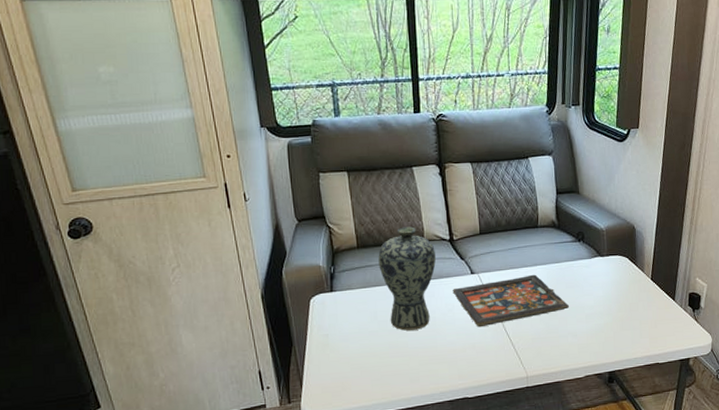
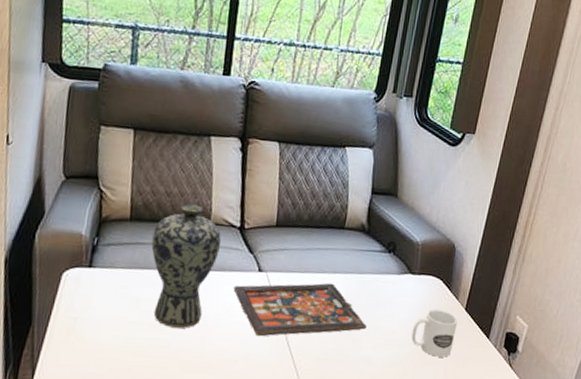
mug: none [608,283,646,322] -> present [411,309,457,357]

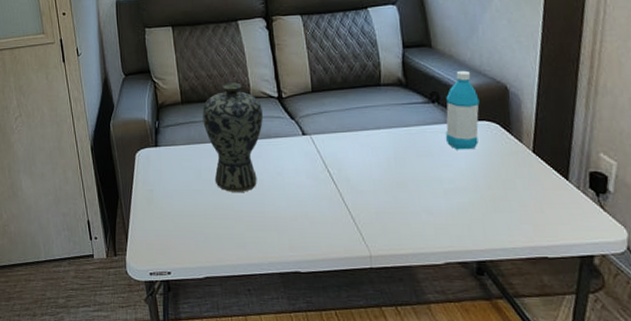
board game: present [233,283,367,337] -> none [282,139,422,195]
water bottle: none [394,224,430,303] -> present [445,70,480,150]
mug: present [411,309,457,357] -> none [473,155,526,203]

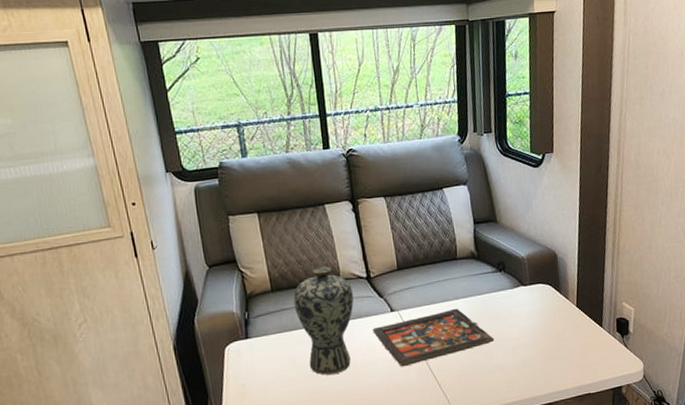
board game: none [282,139,422,195] -> present [372,308,494,367]
water bottle: present [445,70,480,150] -> none [510,241,537,311]

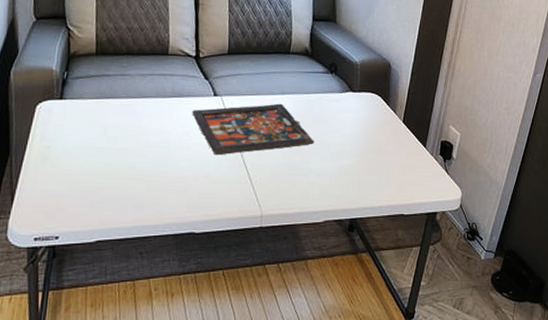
vase: present [293,266,354,375] -> none [116,37,179,151]

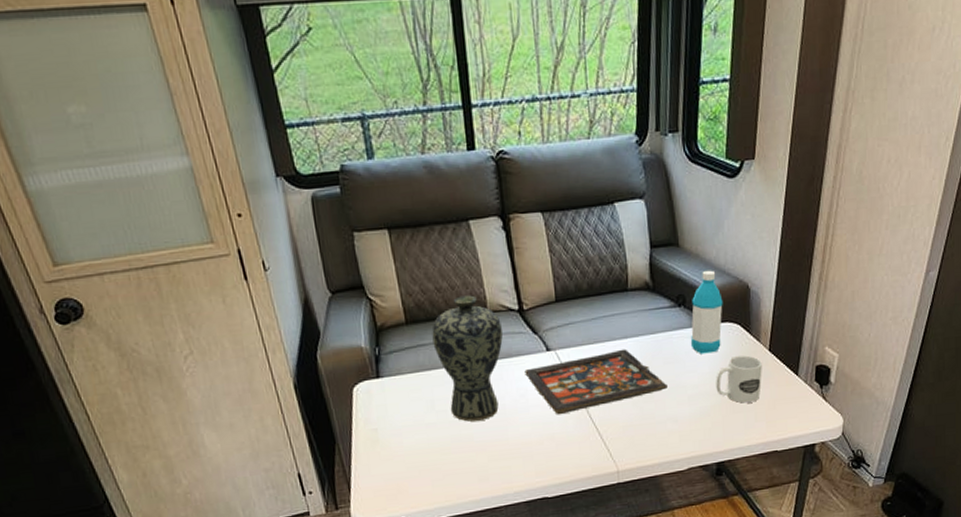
vase: none [116,37,179,151] -> present [432,295,503,422]
water bottle: none [337,46,368,118] -> present [690,270,723,354]
mug: none [356,123,396,167] -> present [716,355,762,403]

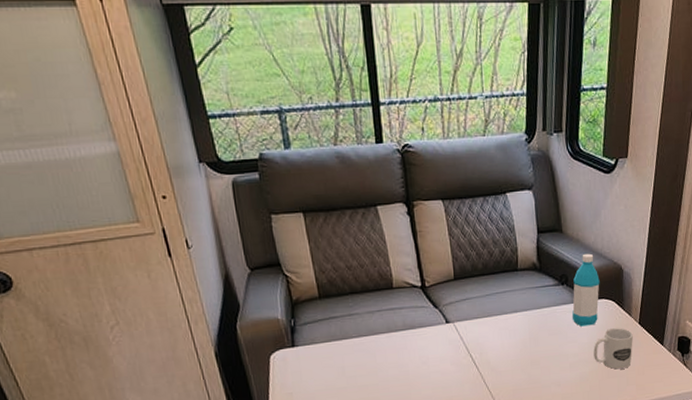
vase: present [432,295,503,422] -> none [343,273,407,386]
board game: present [524,349,668,415] -> none [426,321,552,380]

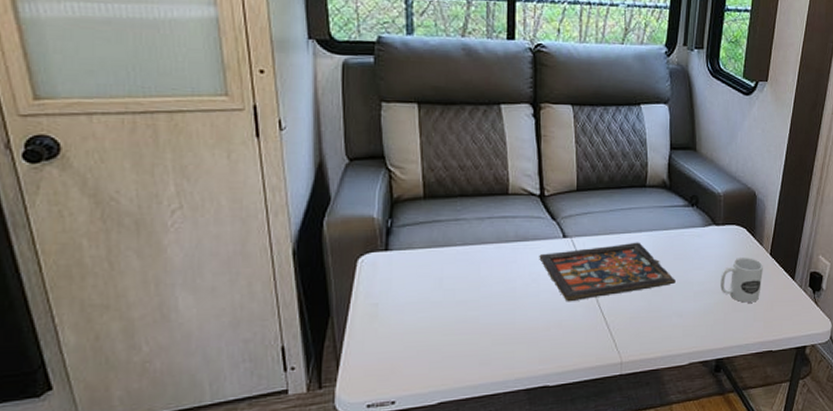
board game: none [426,321,552,380] -> present [539,242,676,302]
water bottle: present [572,253,600,327] -> none [700,175,732,253]

